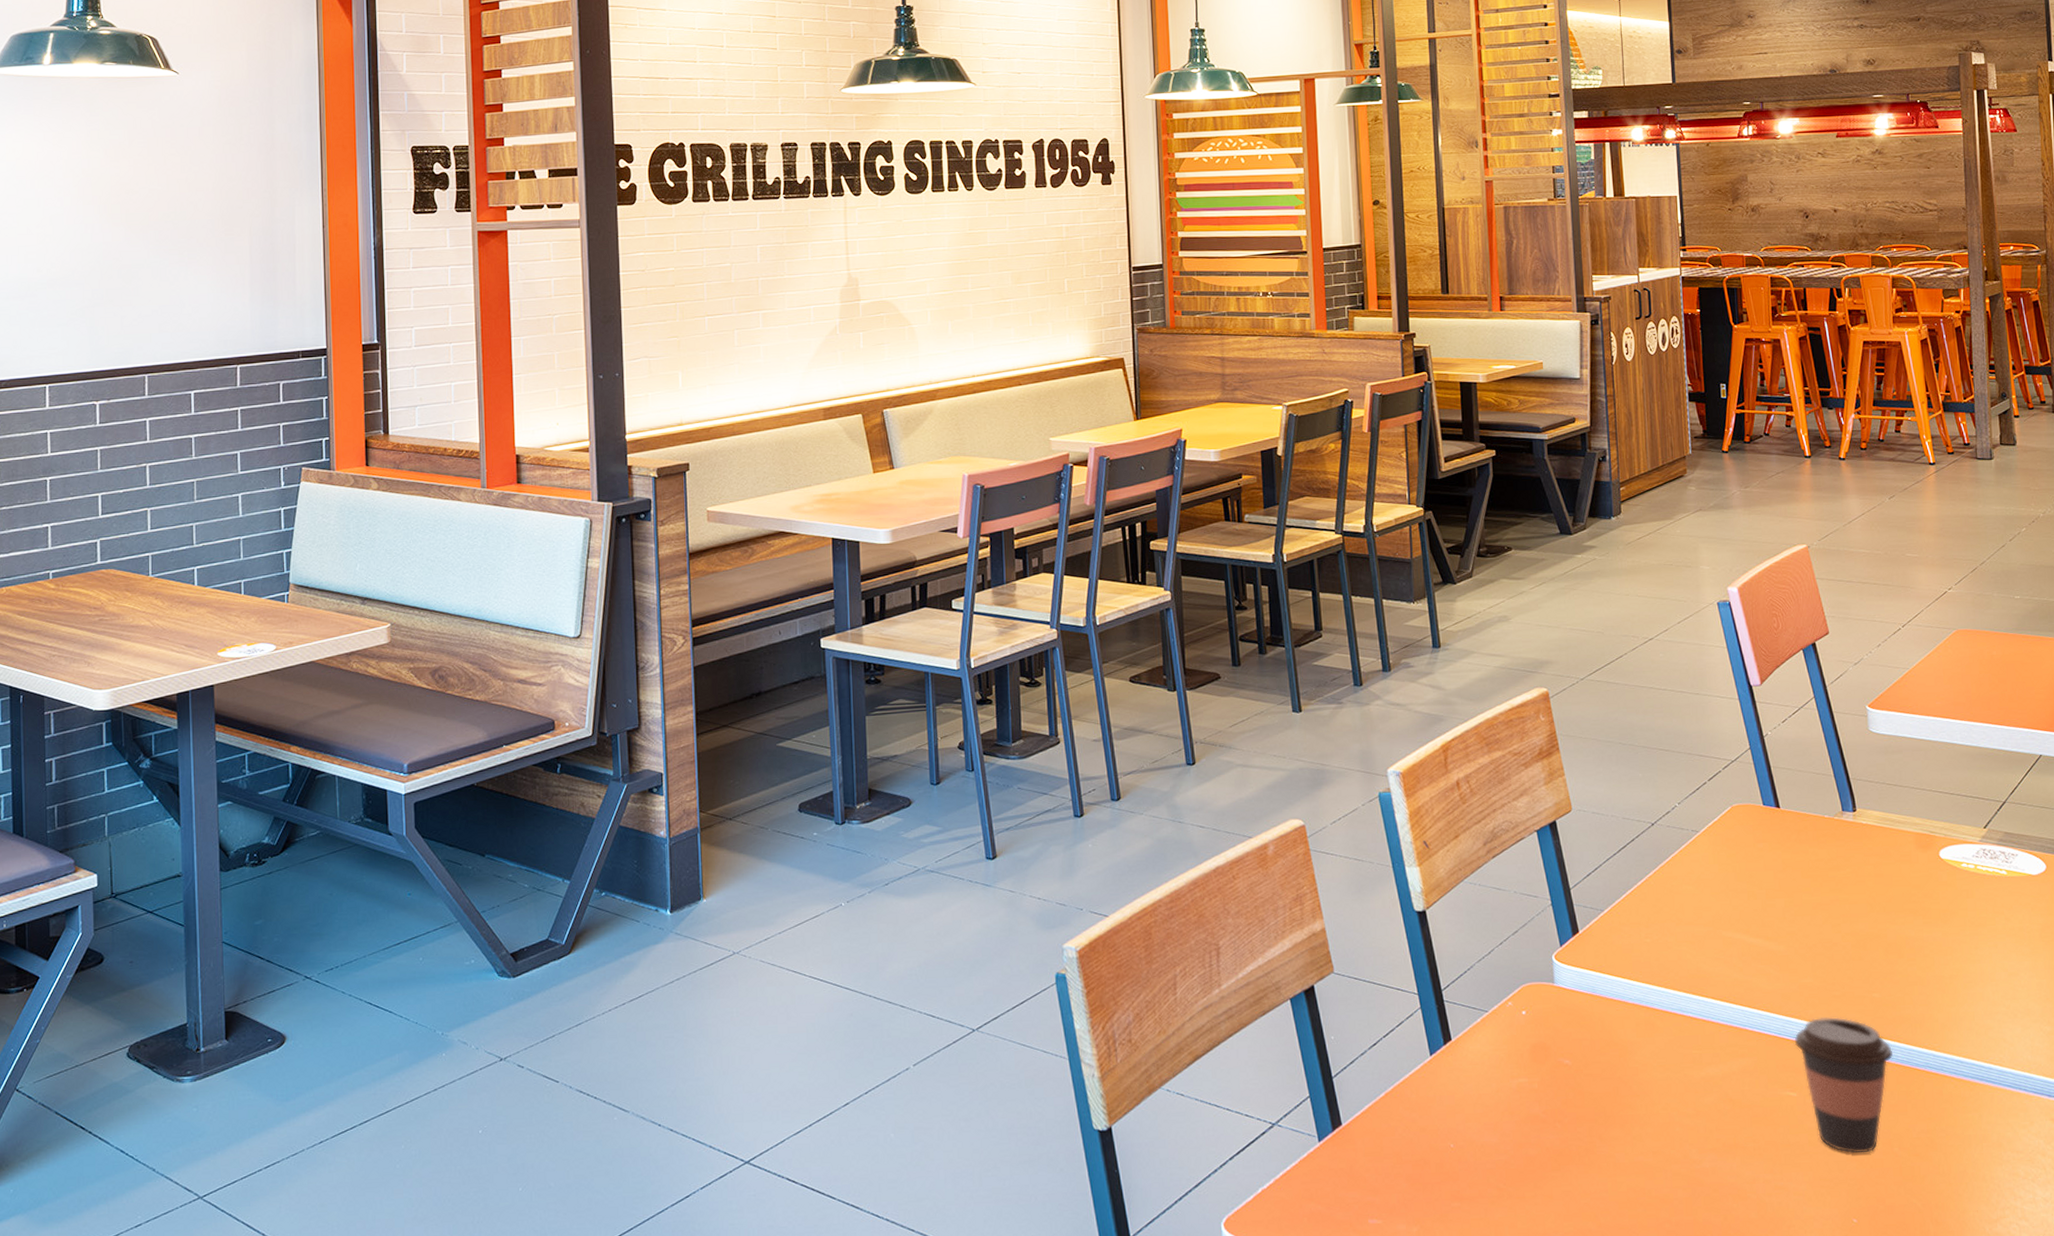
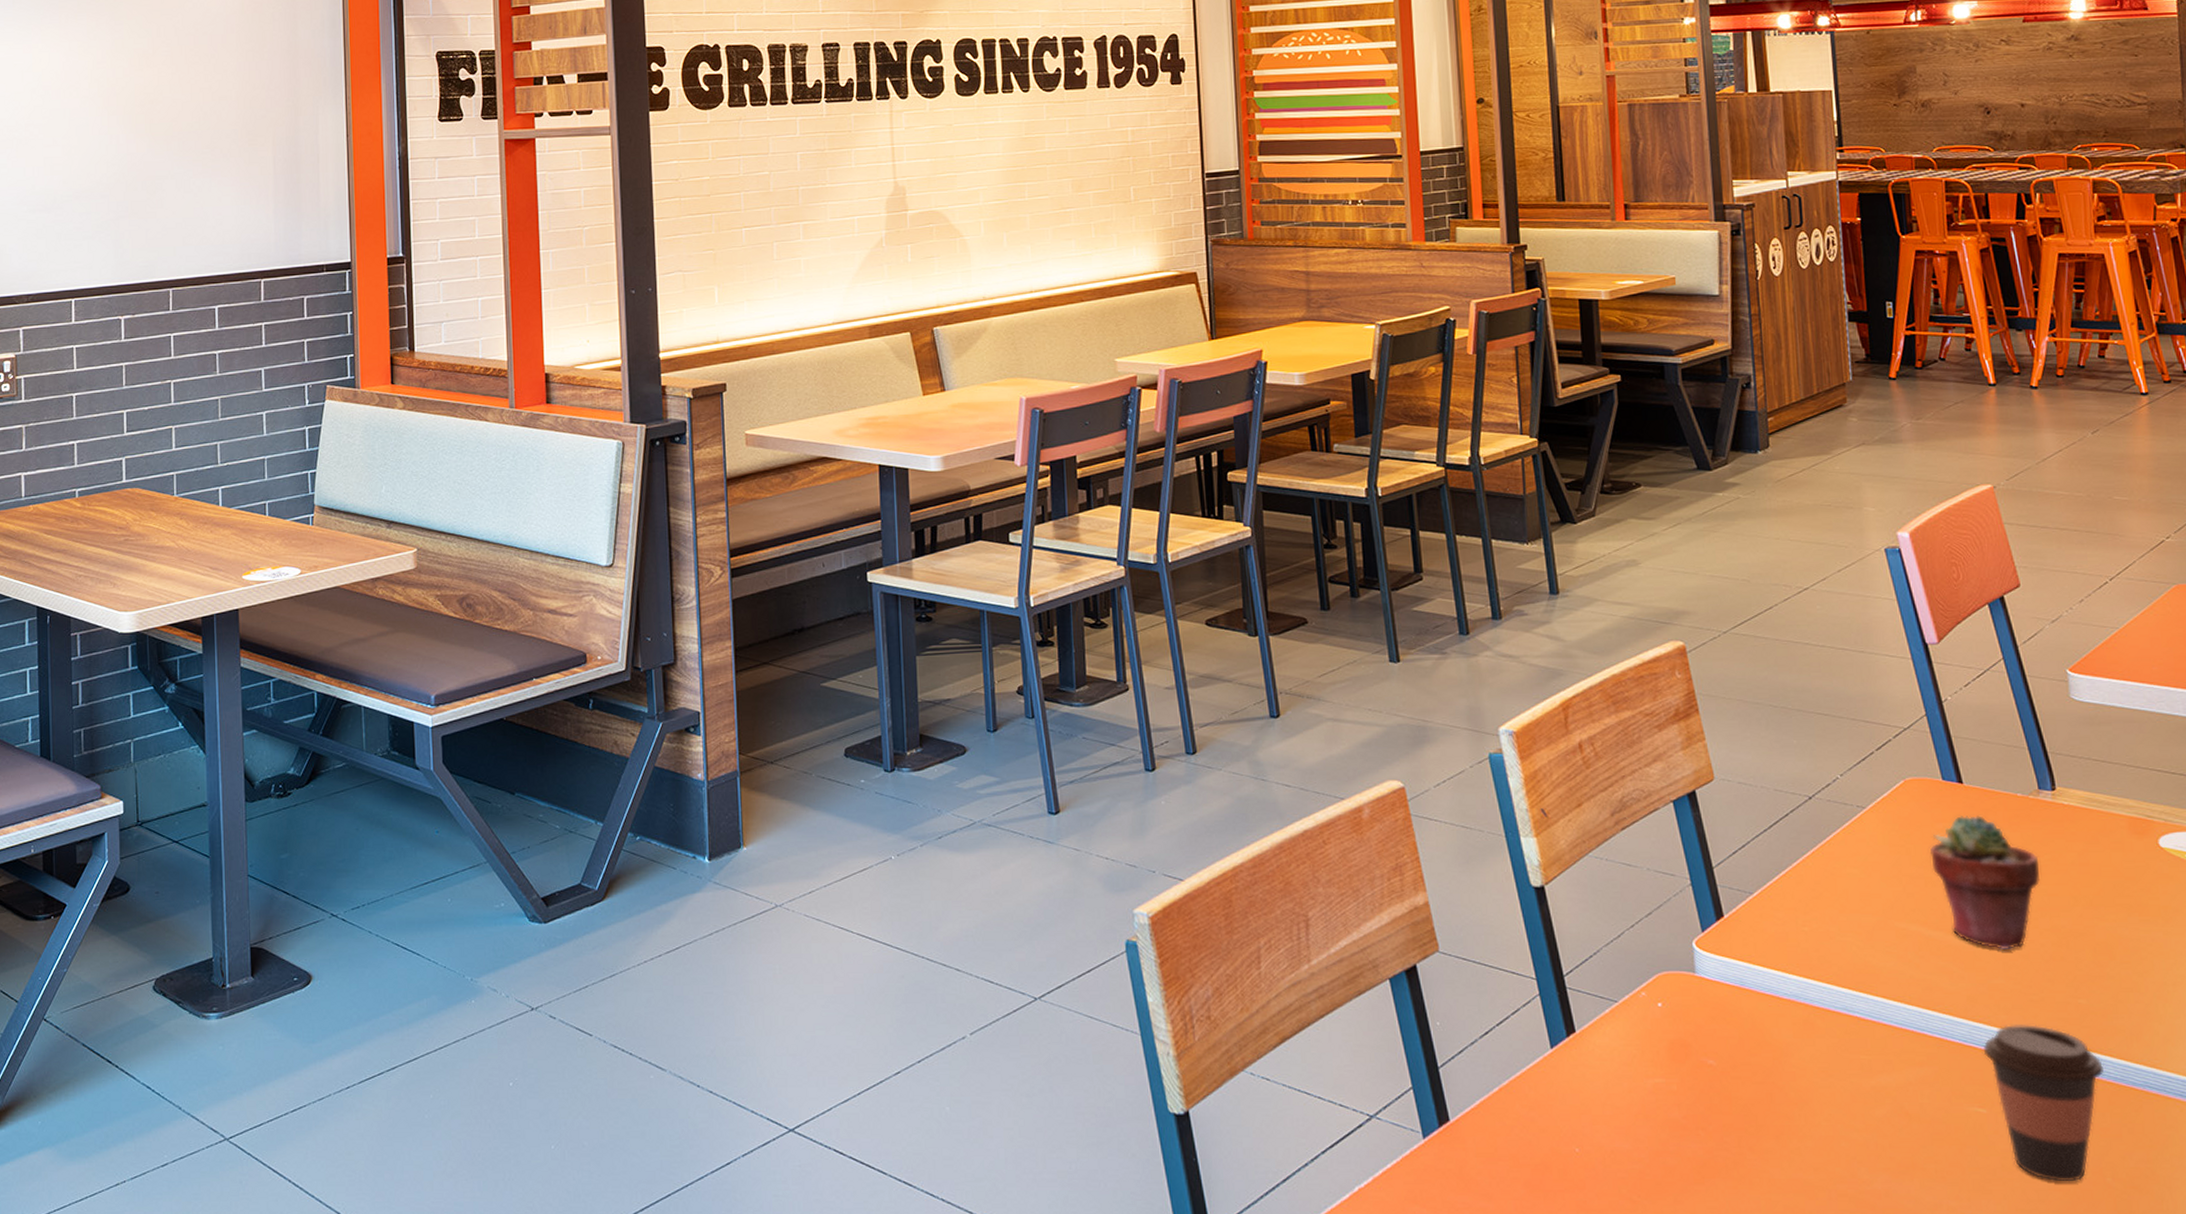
potted succulent: none [1752,836,1843,954] -> present [1929,816,2041,951]

